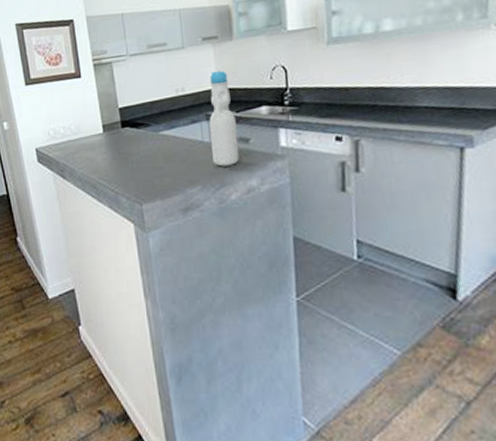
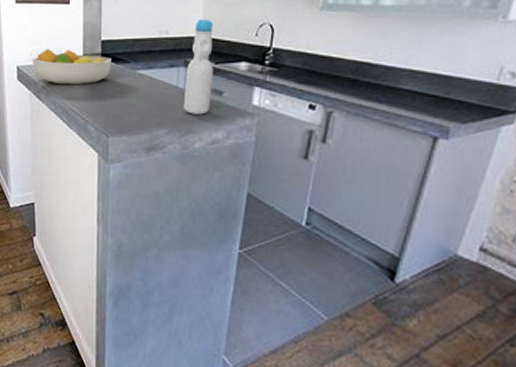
fruit bowl: none [50,123,133,160] -> present [32,48,112,85]

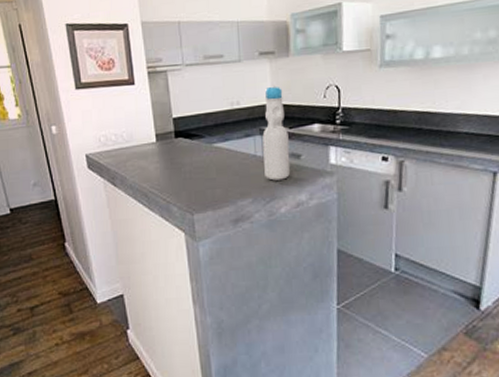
fruit bowl: present [32,48,112,85] -> none [101,131,186,168]

